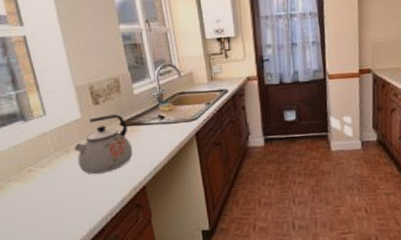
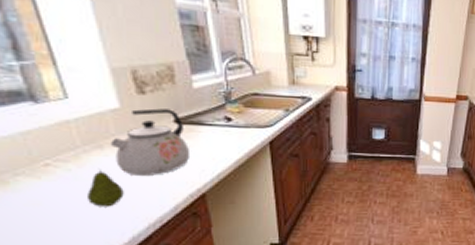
fruit: none [57,171,84,205] -> present [87,169,124,207]

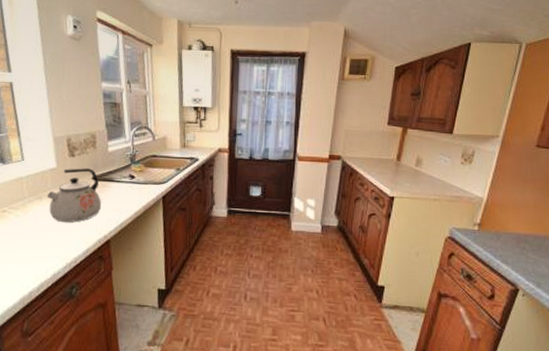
fruit: present [87,169,124,207] -> none [27,216,52,247]

